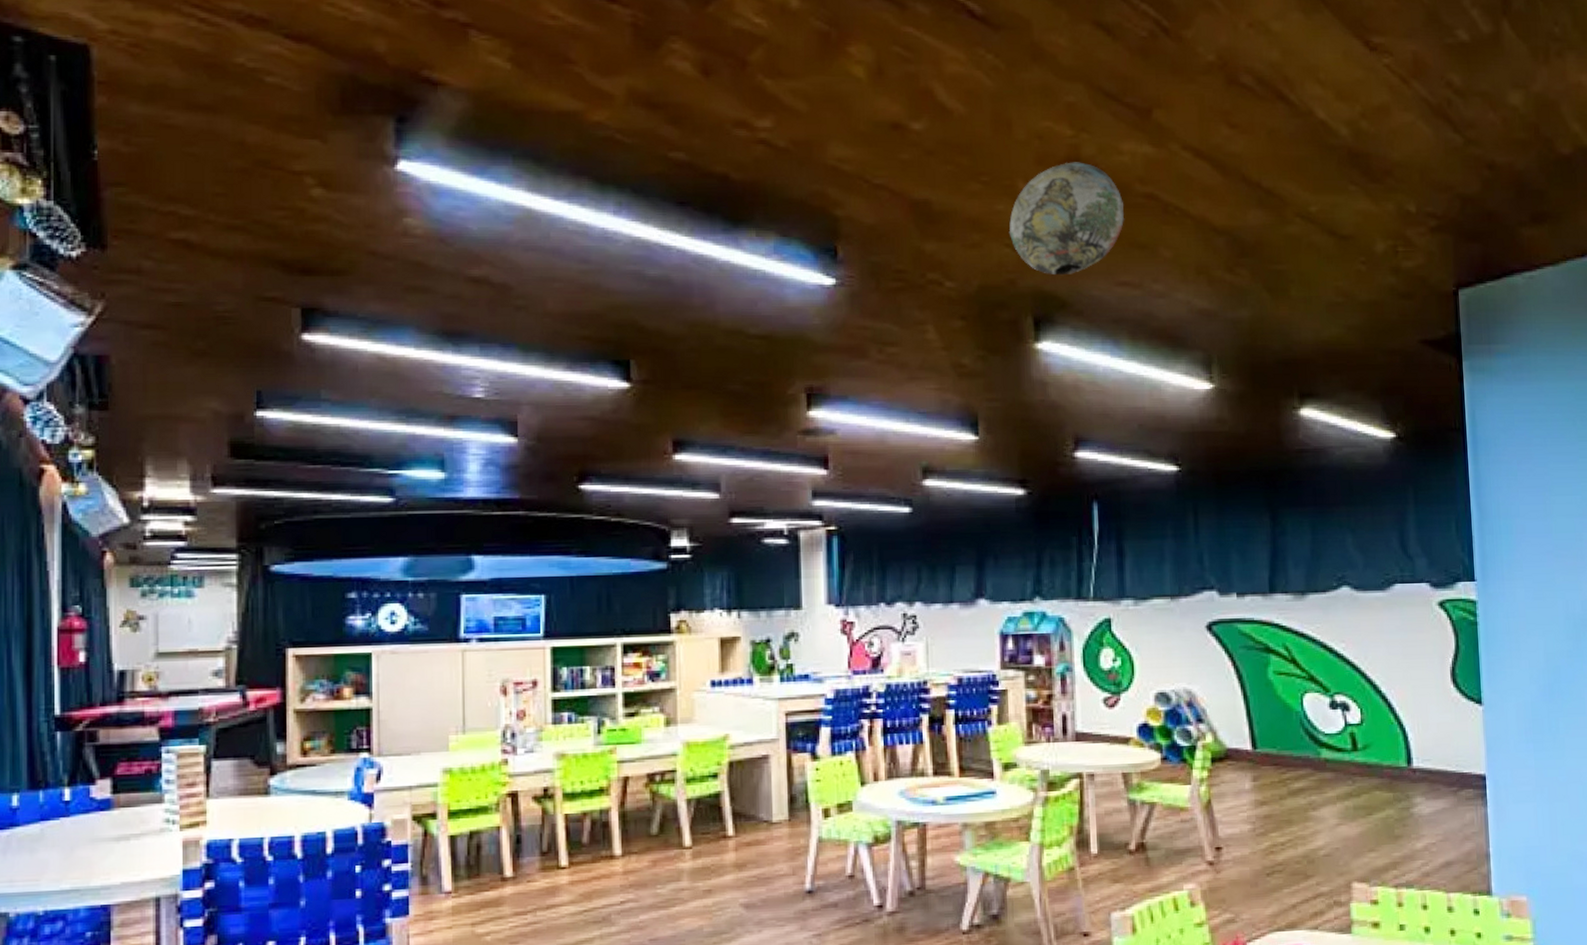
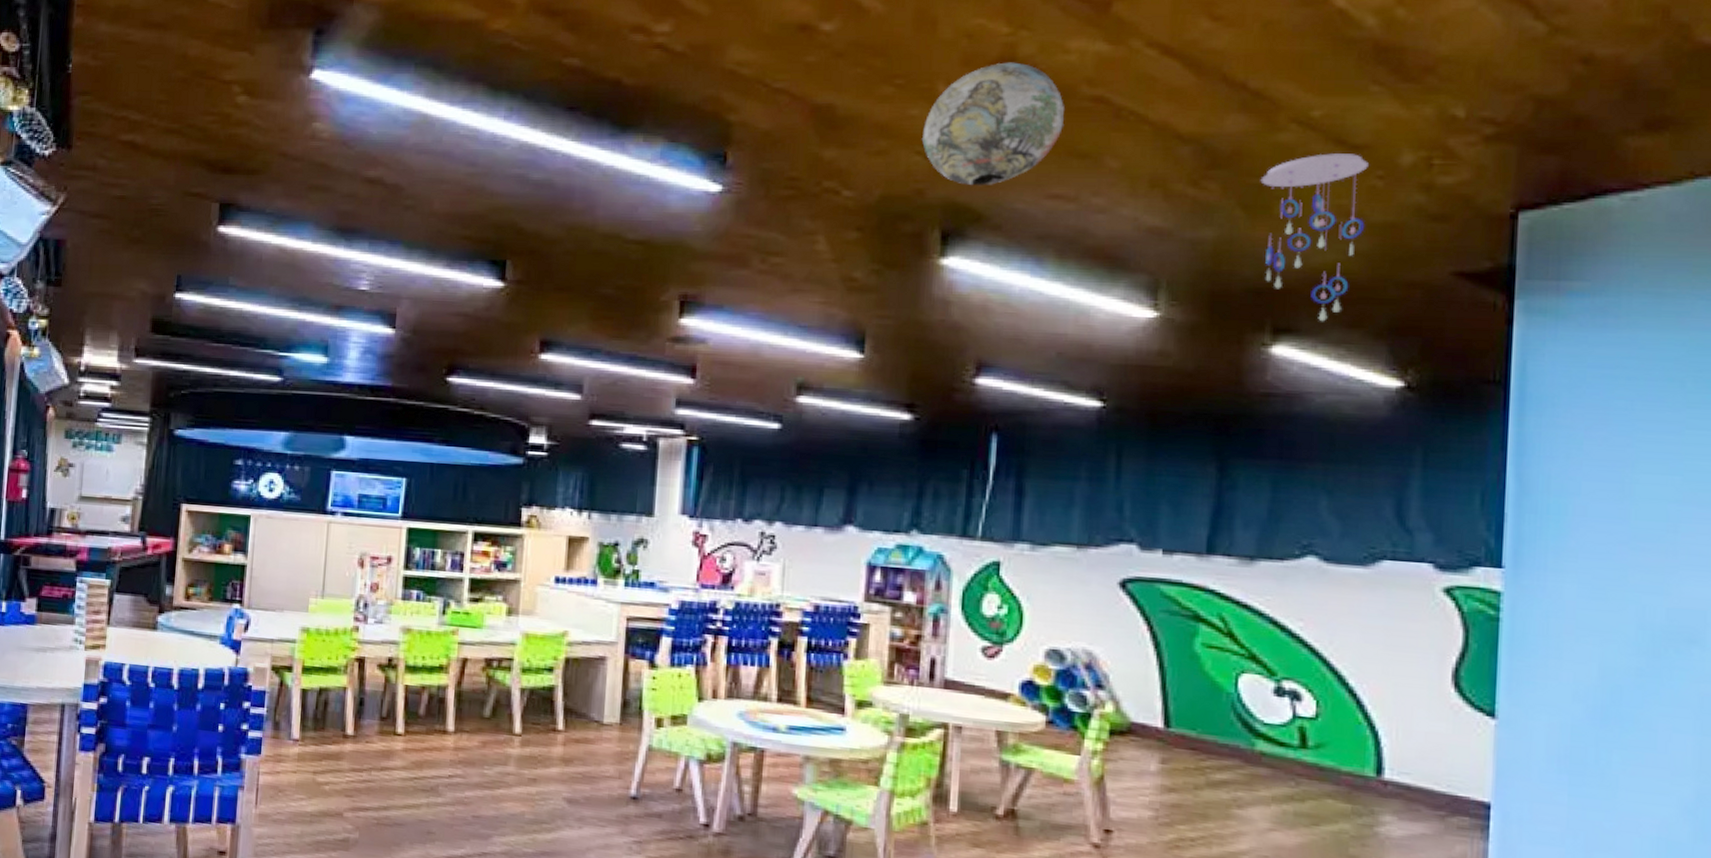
ceiling mobile: none [1278,243,1357,386] -> present [1260,153,1369,322]

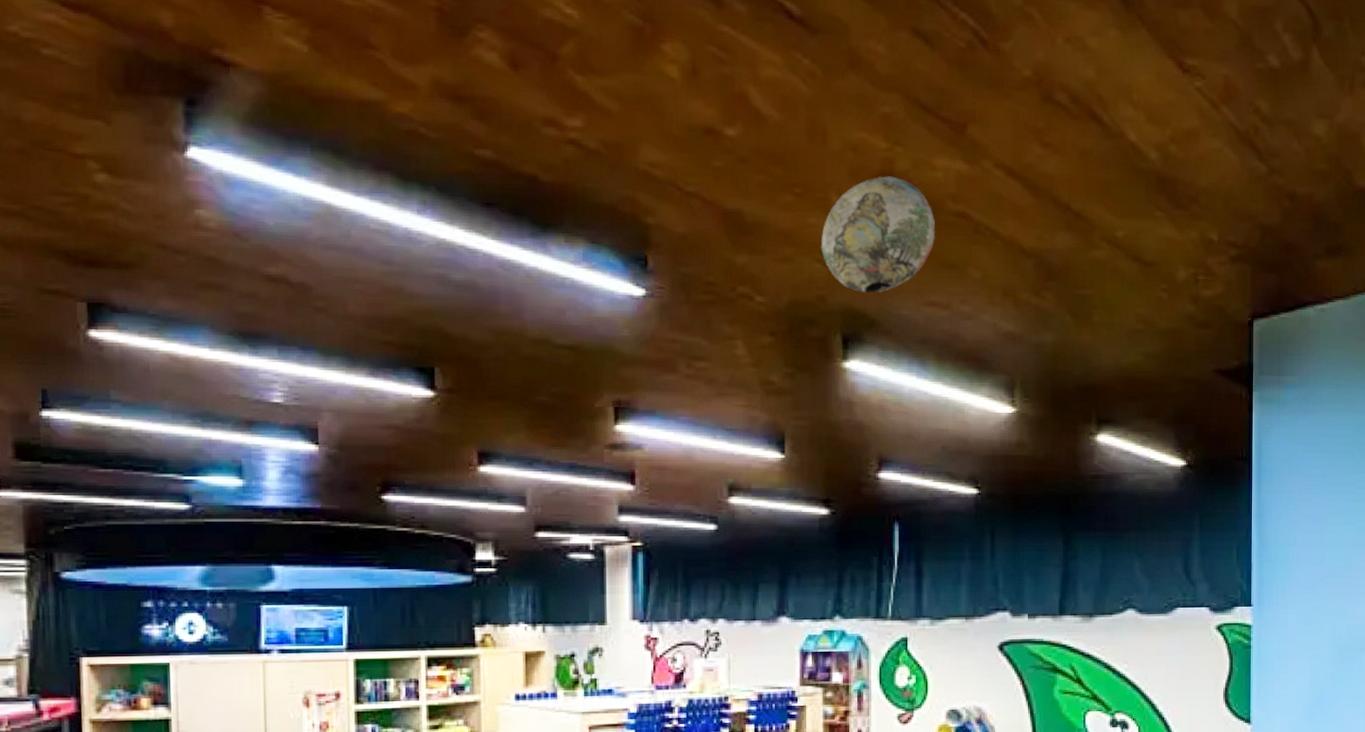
ceiling mobile: present [1260,153,1369,322] -> none [1083,269,1156,413]

